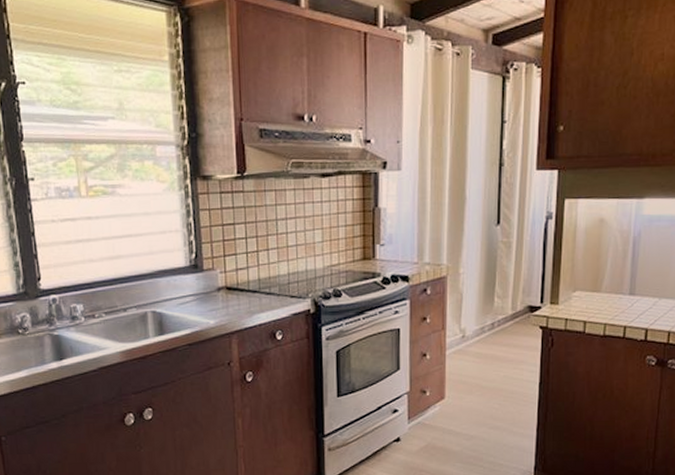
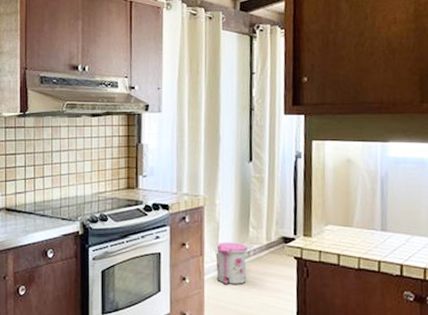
trash can: none [458,313,493,359] -> present [215,242,248,285]

